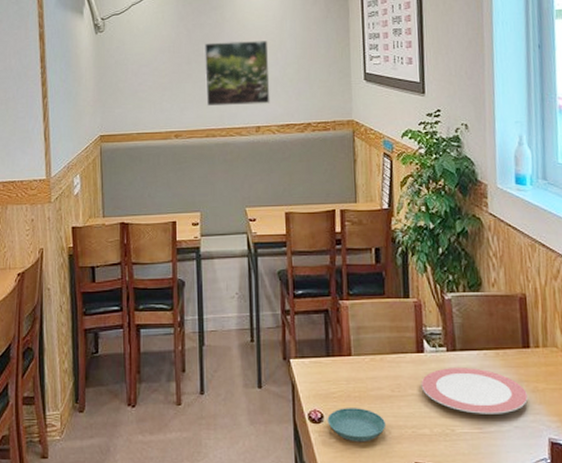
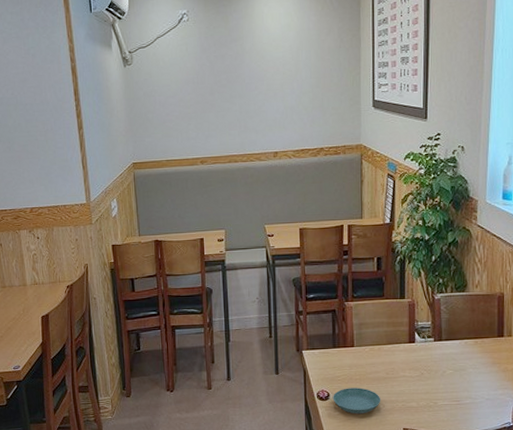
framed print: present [205,41,270,107] -> none [226,71,287,135]
plate: present [421,368,529,414] -> none [411,354,500,390]

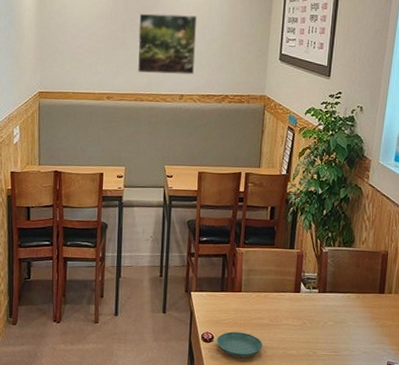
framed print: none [226,71,287,135] -> present [137,13,198,75]

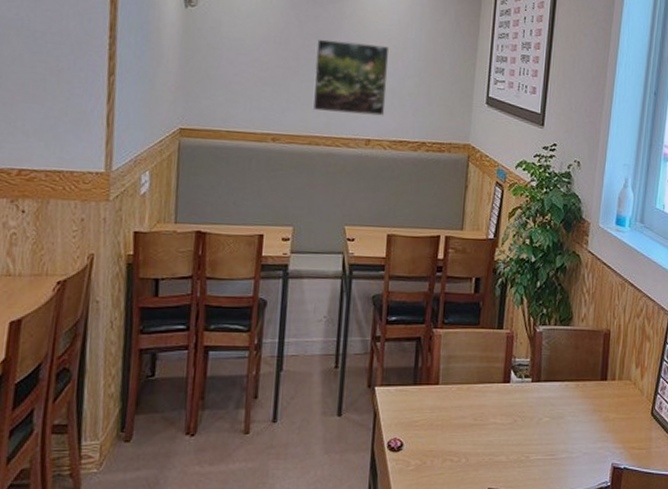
saucer: present [216,332,263,359] -> none [407,436,465,470]

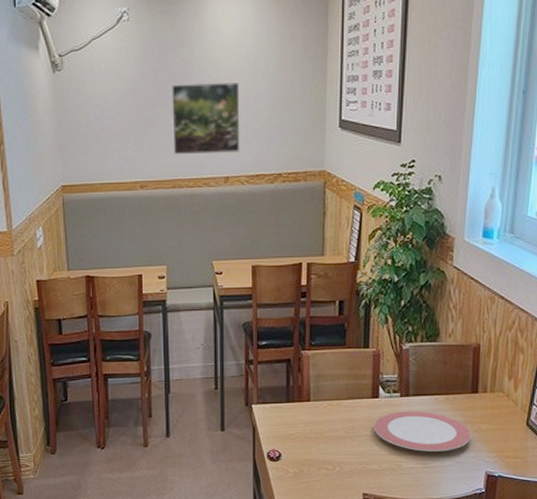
plate: none [503,398,600,442] -> present [373,411,472,452]

